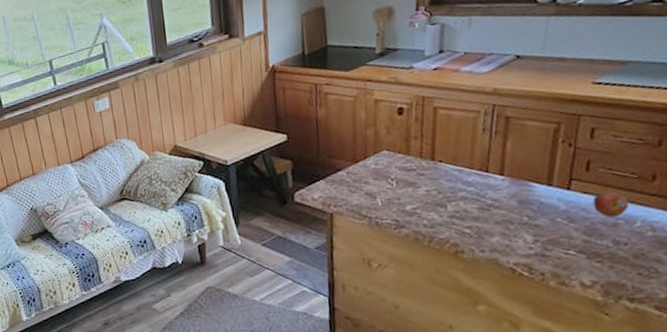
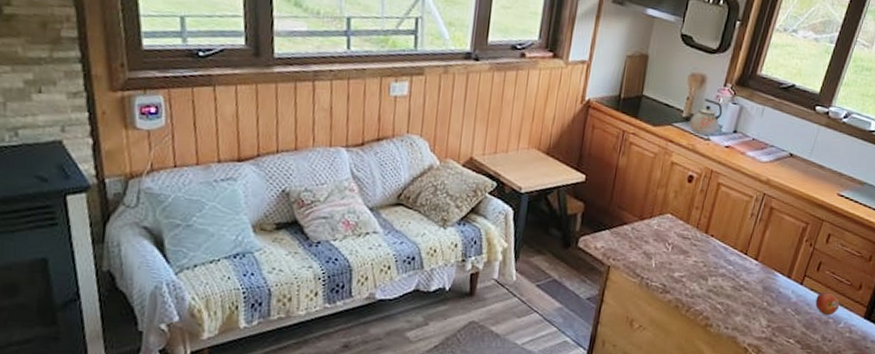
kettle: none [384,28,421,66] -> present [688,99,723,136]

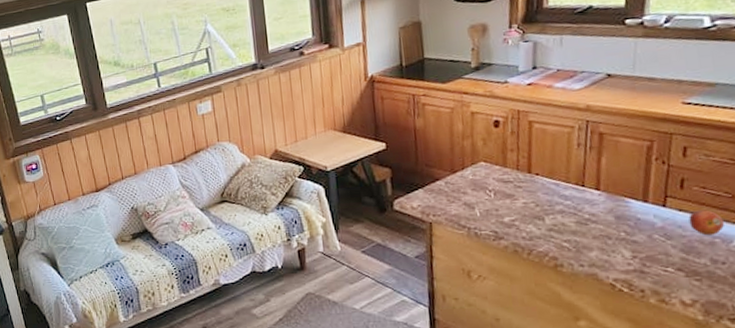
kettle: present [688,99,723,136] -> none [479,44,515,80]

